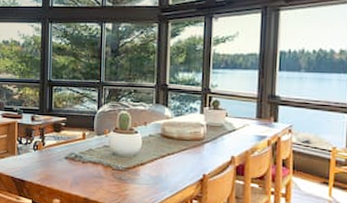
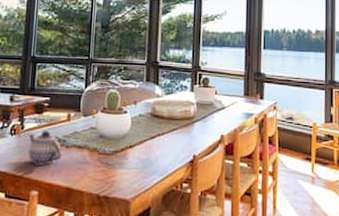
teapot: none [48,147,79,178] -> present [28,130,62,165]

